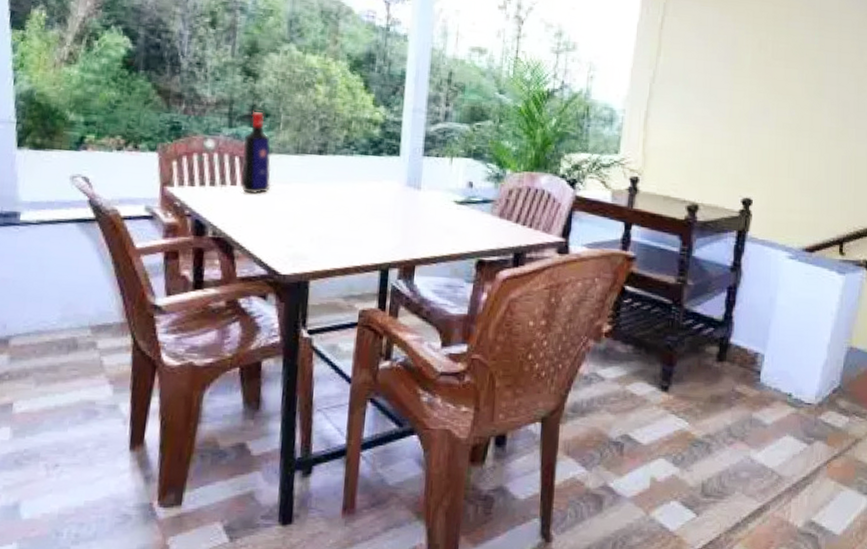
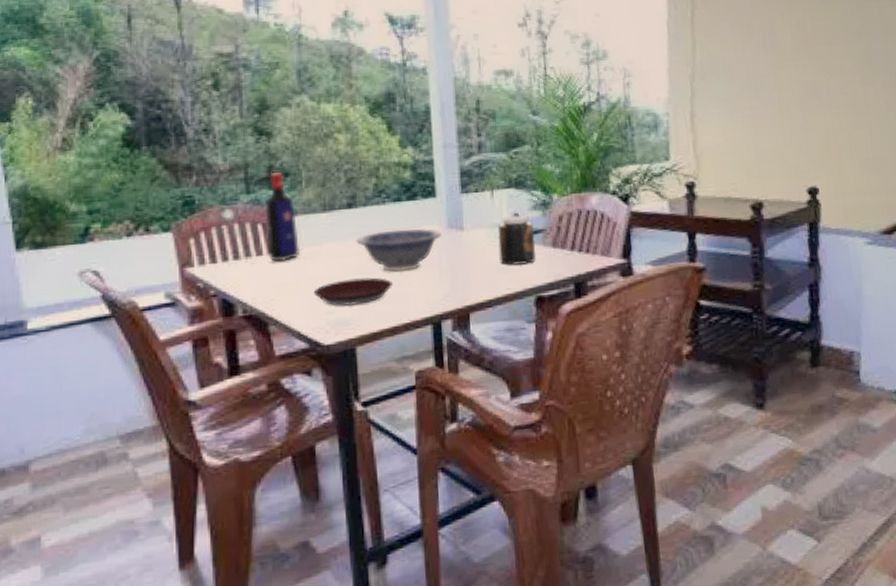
plate: none [277,218,350,243] -> present [313,277,392,306]
decorative bowl: none [322,179,400,220] -> present [356,228,442,272]
jar: none [449,182,485,229] -> present [497,215,536,265]

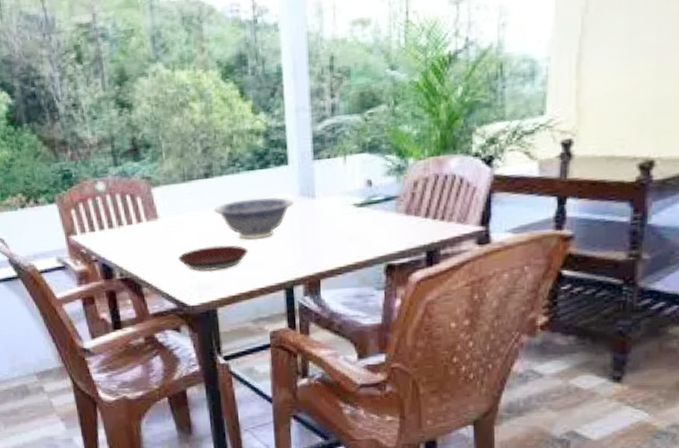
liquor bottle: present [265,172,301,262] -> none [131,144,165,230]
jar: present [497,215,536,265] -> none [349,181,388,233]

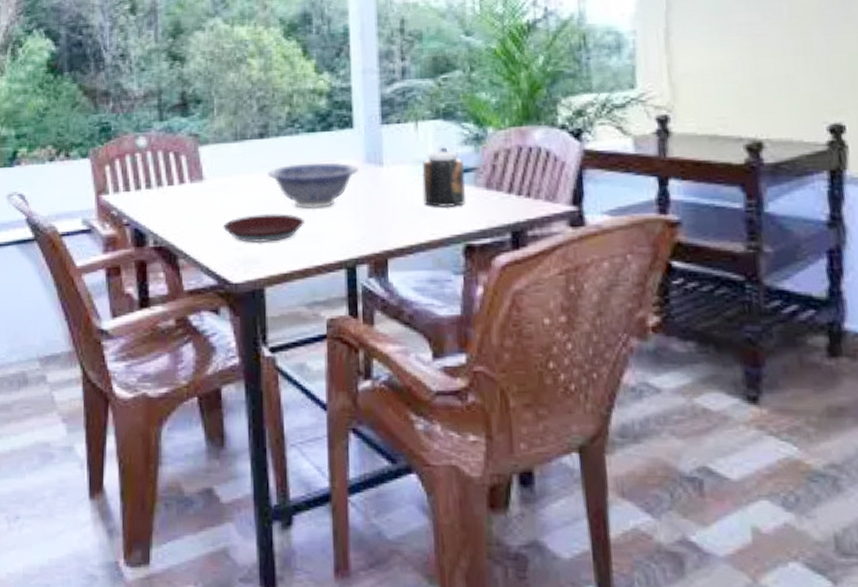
jar: none [349,181,388,233] -> present [422,150,465,207]

